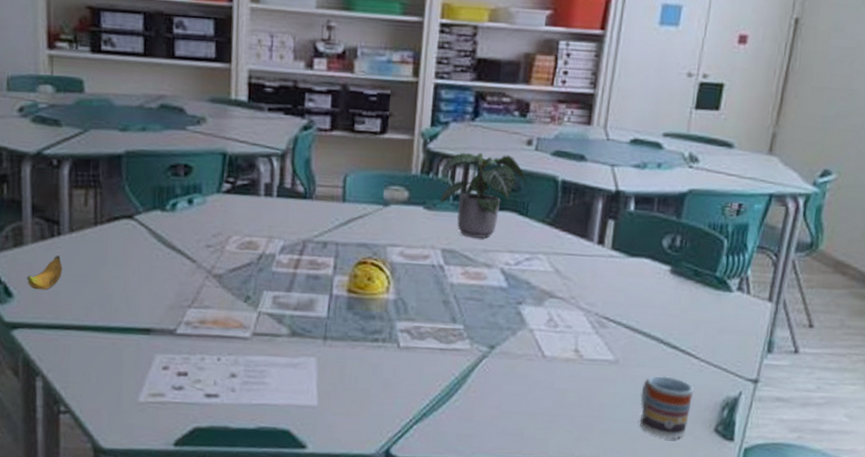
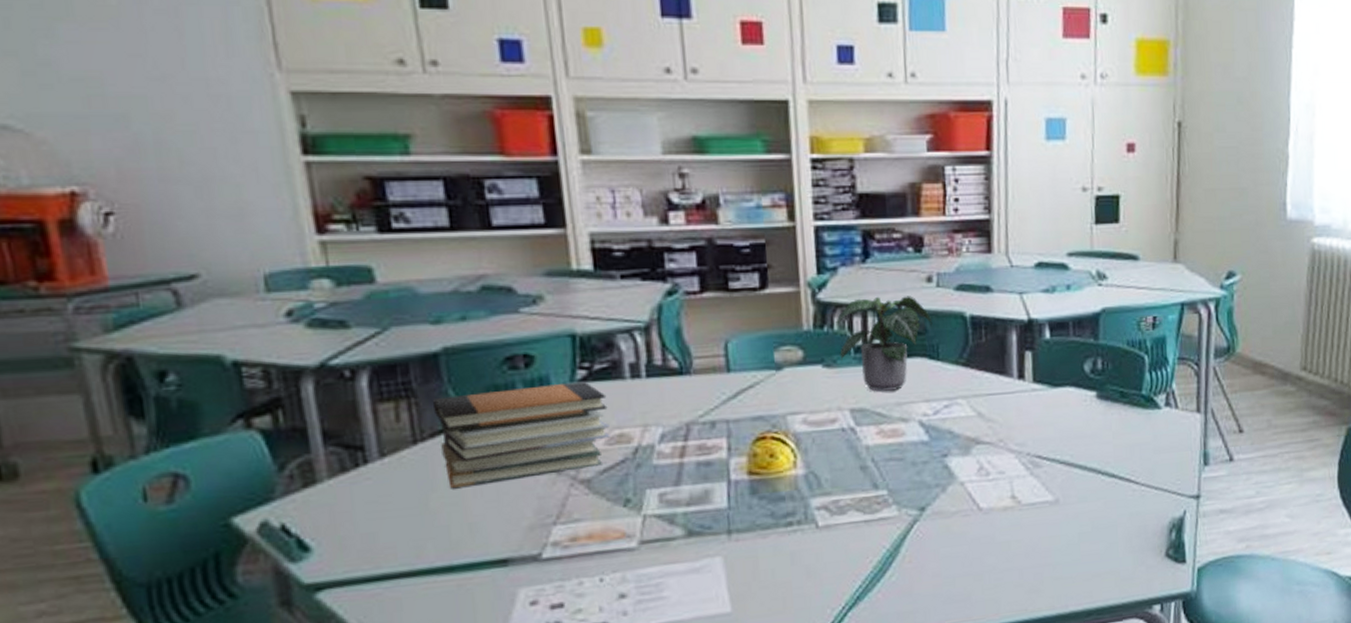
banana: present [27,256,63,290] -> none [327,489,377,537]
book stack: none [112,191,244,266] -> present [432,381,610,488]
cup: present [639,375,694,439] -> none [1086,507,1139,573]

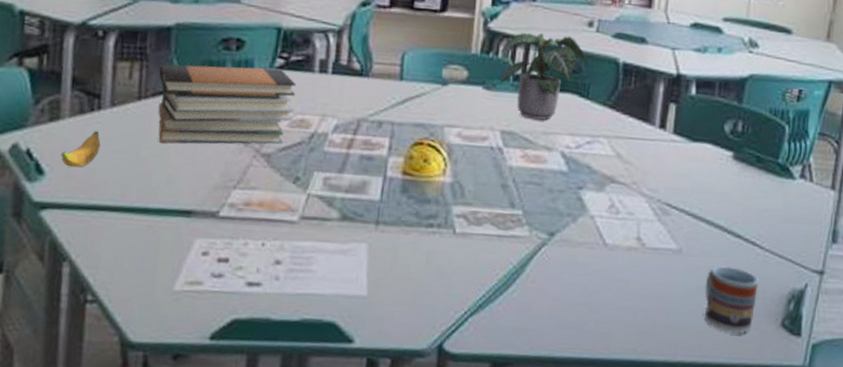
banana: none [327,489,377,537] -> present [61,131,101,168]
cup: none [1086,507,1139,573] -> present [704,265,759,334]

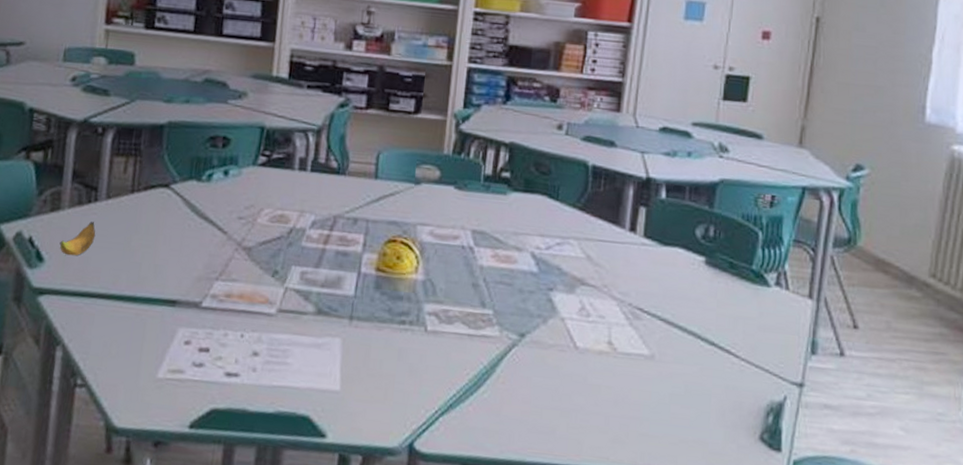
book stack: present [158,64,297,144] -> none [148,160,277,238]
potted plant: present [499,32,588,120] -> none [471,134,557,221]
cup: present [704,265,759,334] -> none [678,374,736,446]

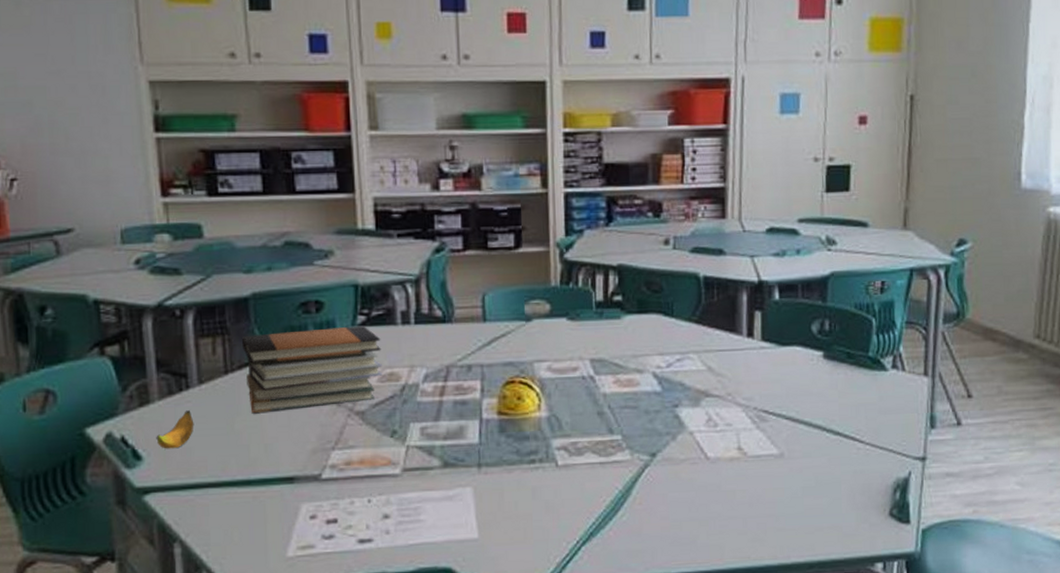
book stack: none [148,160,277,238] -> present [241,325,382,413]

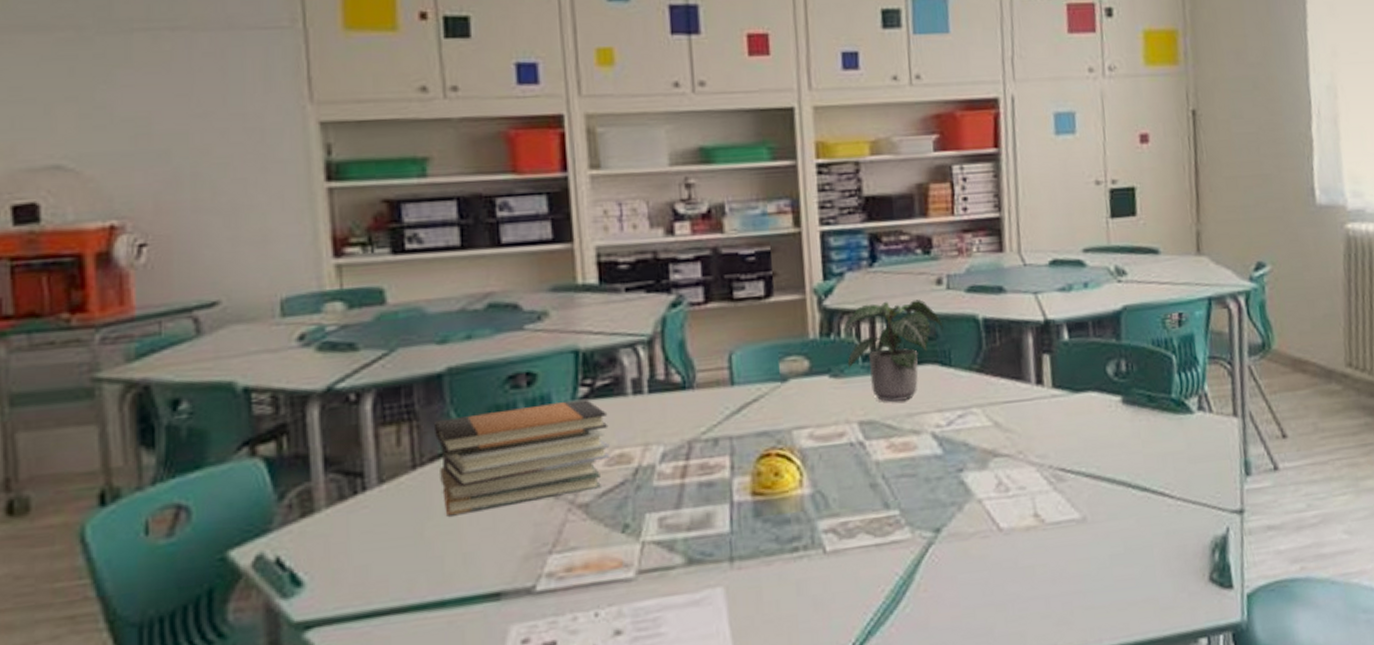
banana: present [156,410,194,449] -> none [322,518,372,570]
potted plant: none [580,257,668,344] -> present [843,299,944,402]

